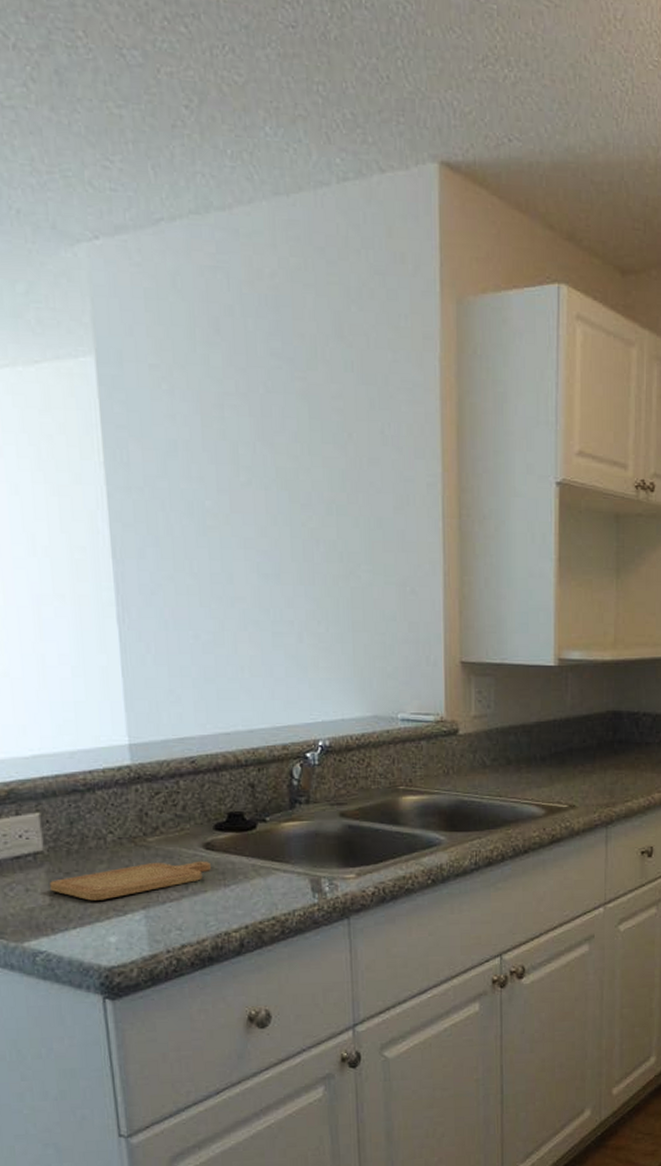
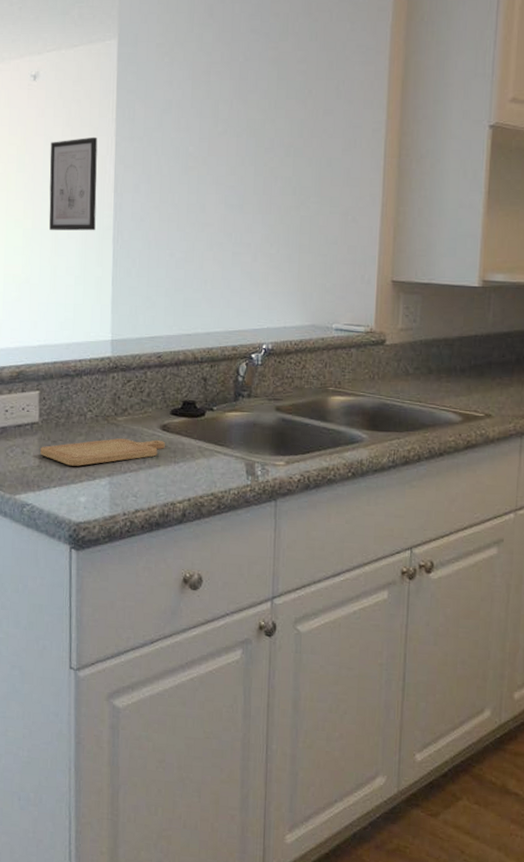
wall art: none [16,485,92,608] -> present [49,137,98,231]

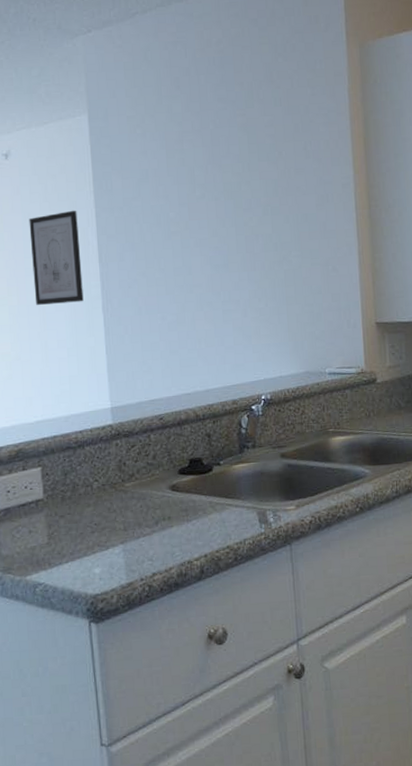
chopping board: present [40,438,165,466] -> none [48,500,176,539]

